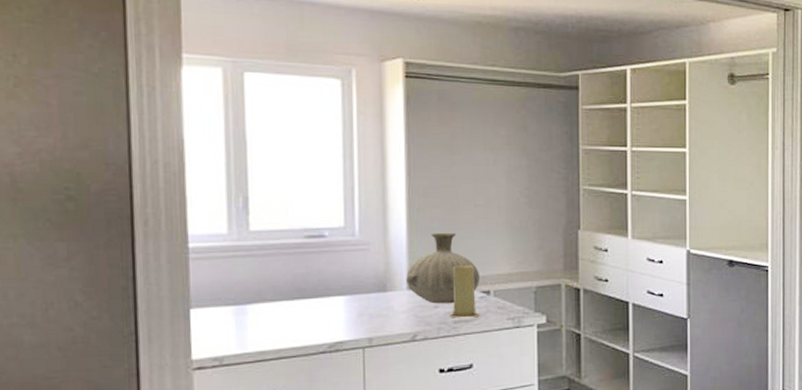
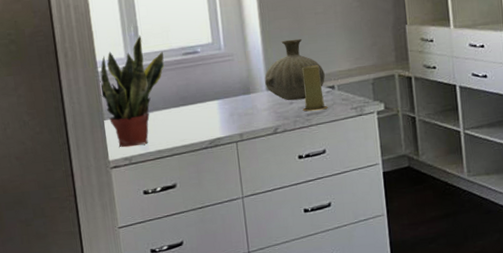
potted plant: none [189,208,279,345] -> present [100,35,165,148]

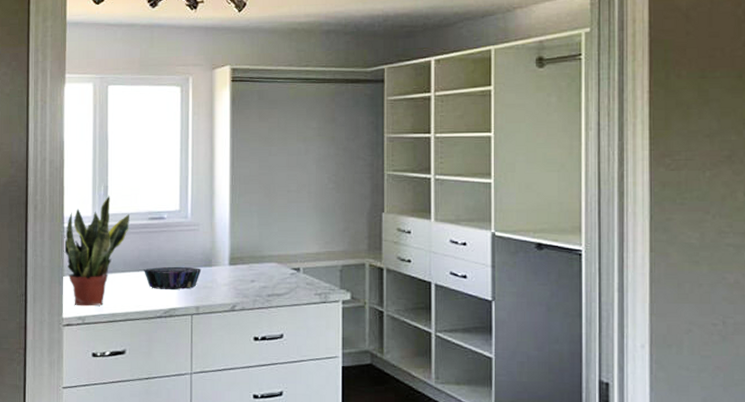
decorative bowl: none [183,96,241,122] -> present [143,266,202,291]
vase: present [265,38,325,101] -> none [228,215,291,279]
candle: present [301,65,328,111] -> none [263,245,291,292]

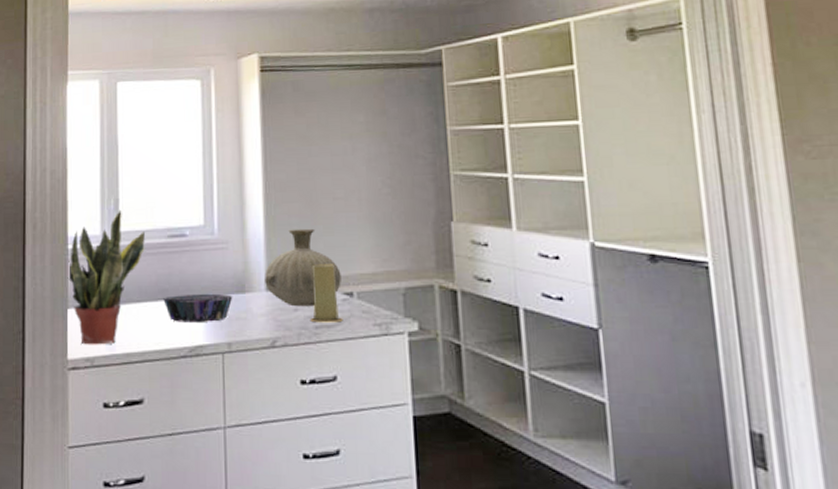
vase: none [228,215,291,279] -> present [265,228,341,307]
candle: none [263,245,291,292] -> present [309,264,343,323]

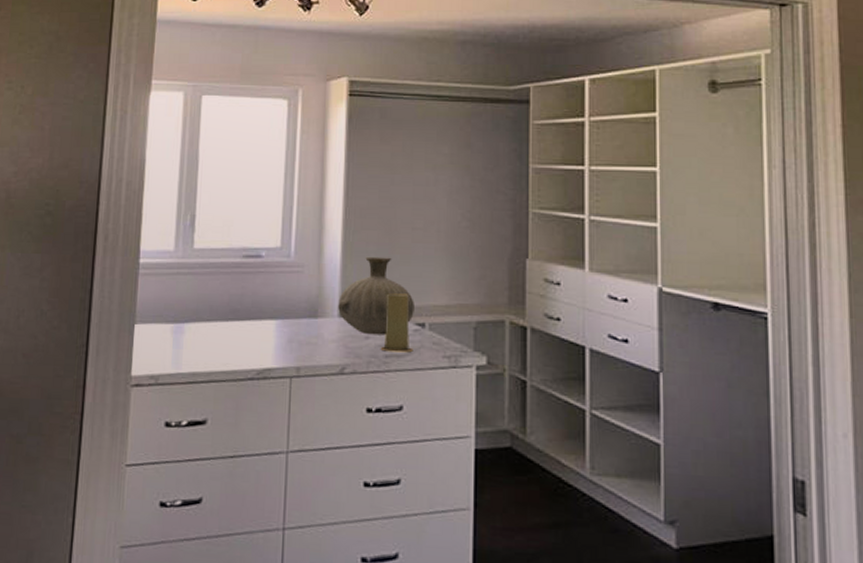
potted plant: present [67,209,145,345] -> none [137,226,220,363]
decorative bowl: present [162,293,233,324] -> none [233,316,305,346]

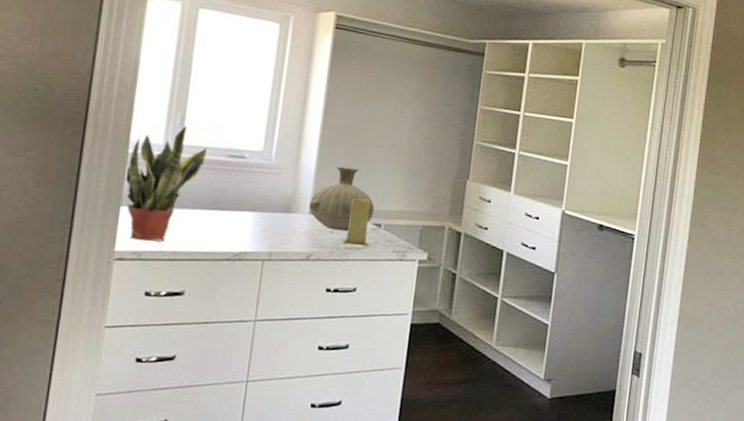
potted plant: none [137,226,220,363] -> present [124,125,207,242]

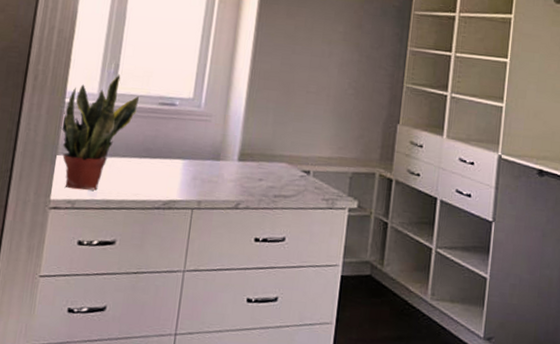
vase: present [309,166,374,232] -> none [238,112,303,179]
candle: present [342,197,370,246] -> none [271,144,299,194]

